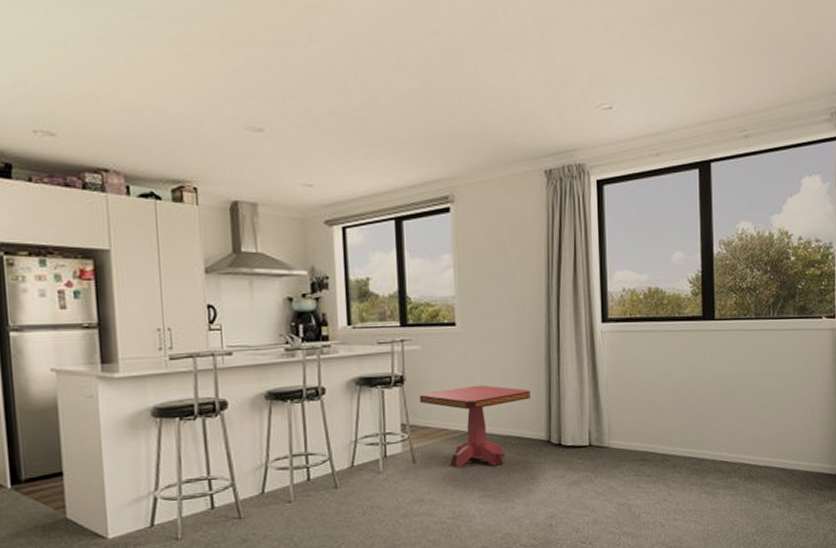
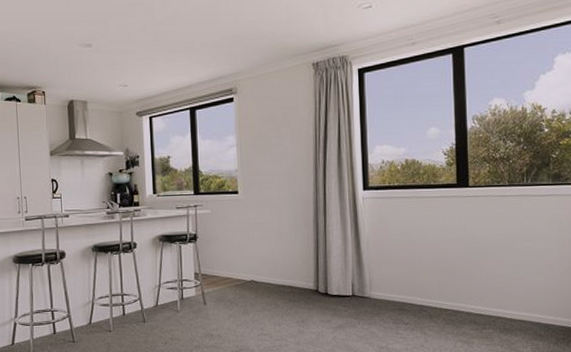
side table: present [419,384,530,468] -> none [209,242,301,310]

